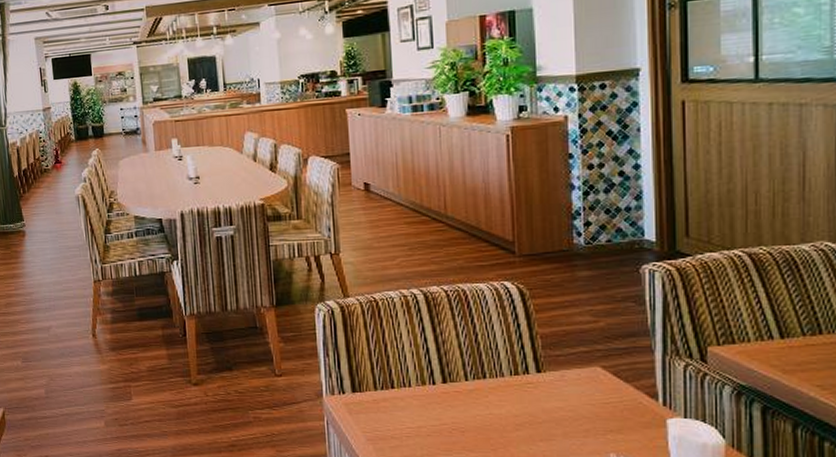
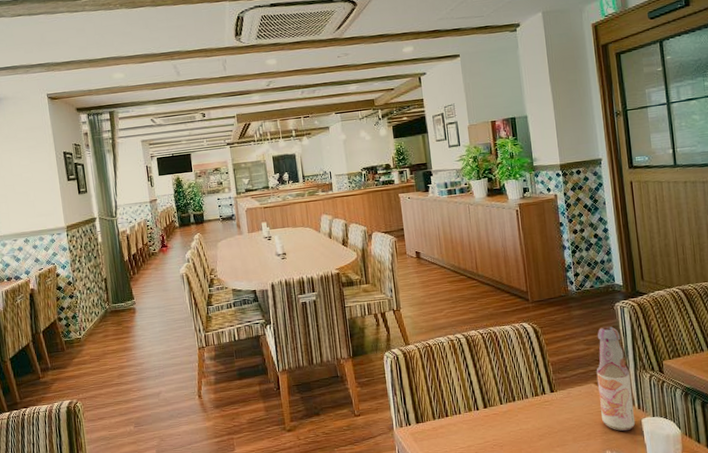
bottle: none [604,294,657,433] -> present [596,326,636,431]

